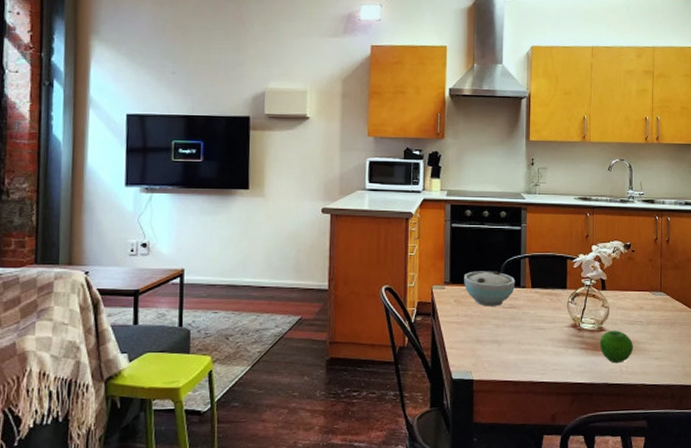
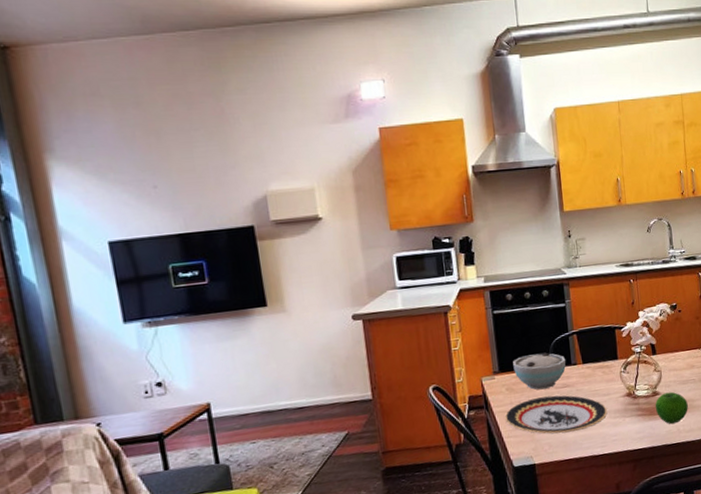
plate: none [450,314,551,354] -> present [504,395,608,434]

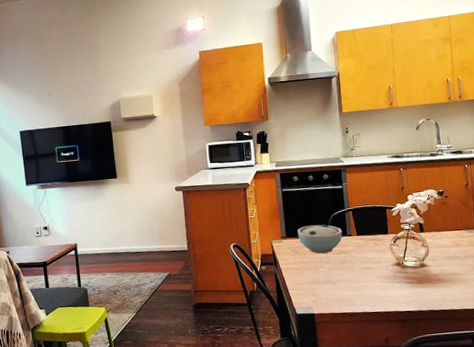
plate: present [504,395,608,434] -> none [290,259,378,291]
apple: present [655,391,688,424] -> none [422,265,454,293]

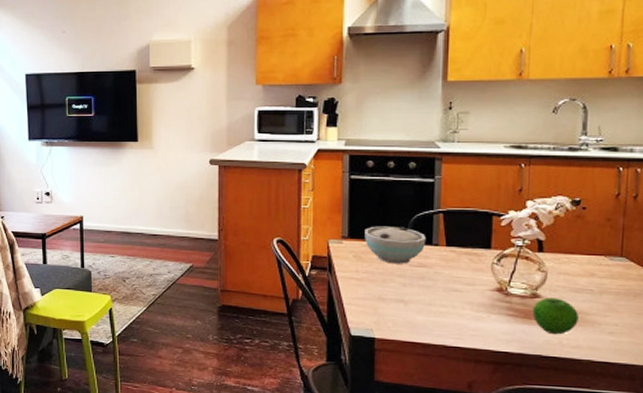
apple: none [422,265,454,293] -> present [532,297,579,335]

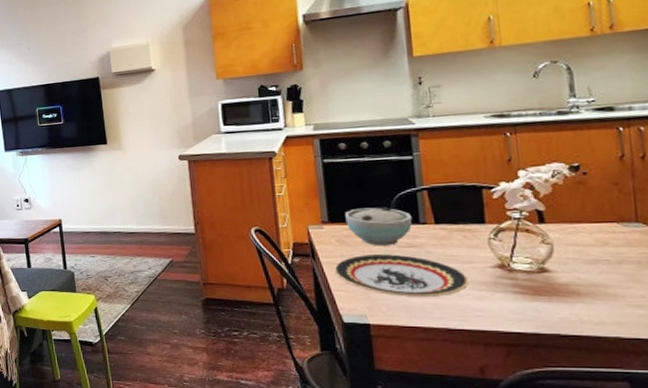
plate: none [348,271,469,315] -> present [334,254,469,297]
apple: present [532,297,579,335] -> none [541,271,597,311]

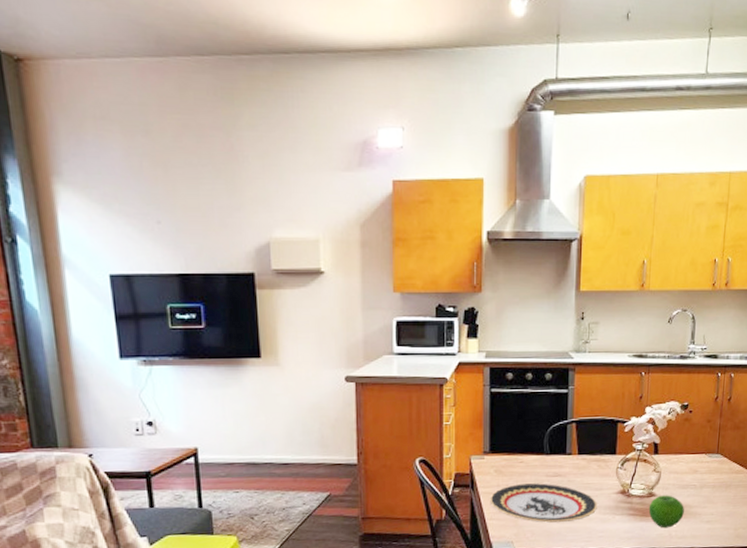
bowl: present [345,207,413,246] -> none [505,438,561,476]
apple: none [541,271,597,311] -> present [648,495,684,528]

